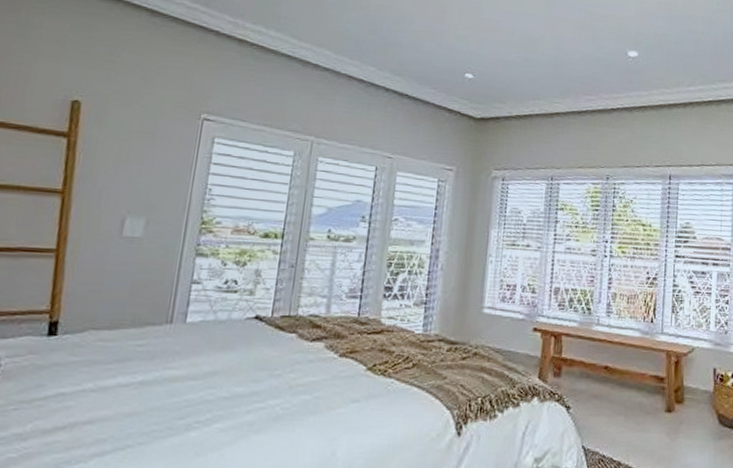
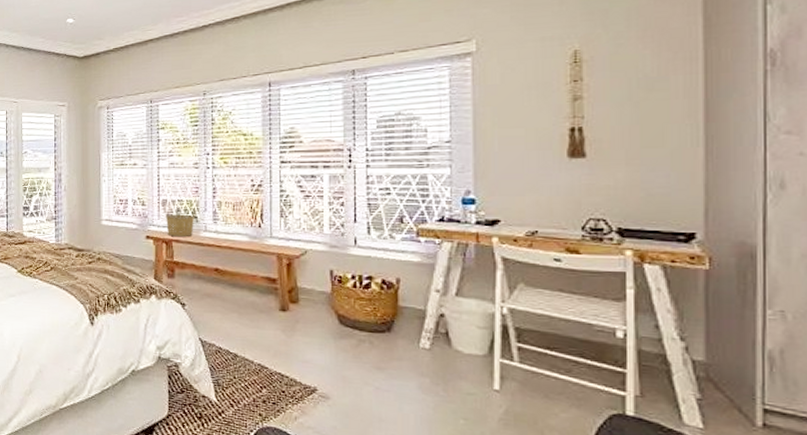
basket: none [556,303,589,331] -> present [165,213,195,237]

